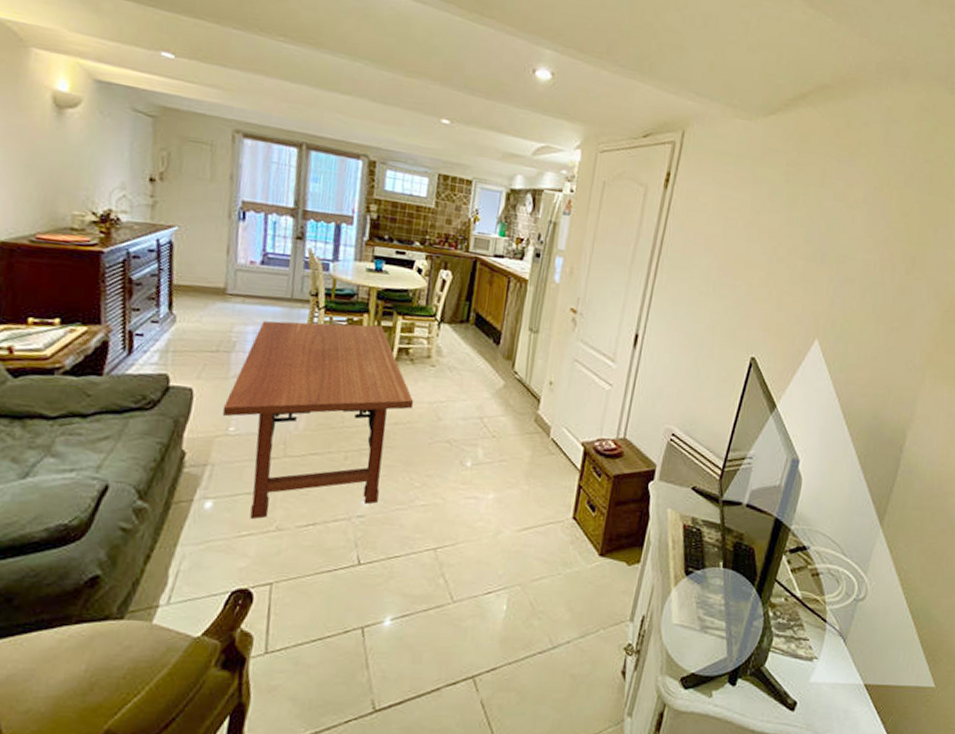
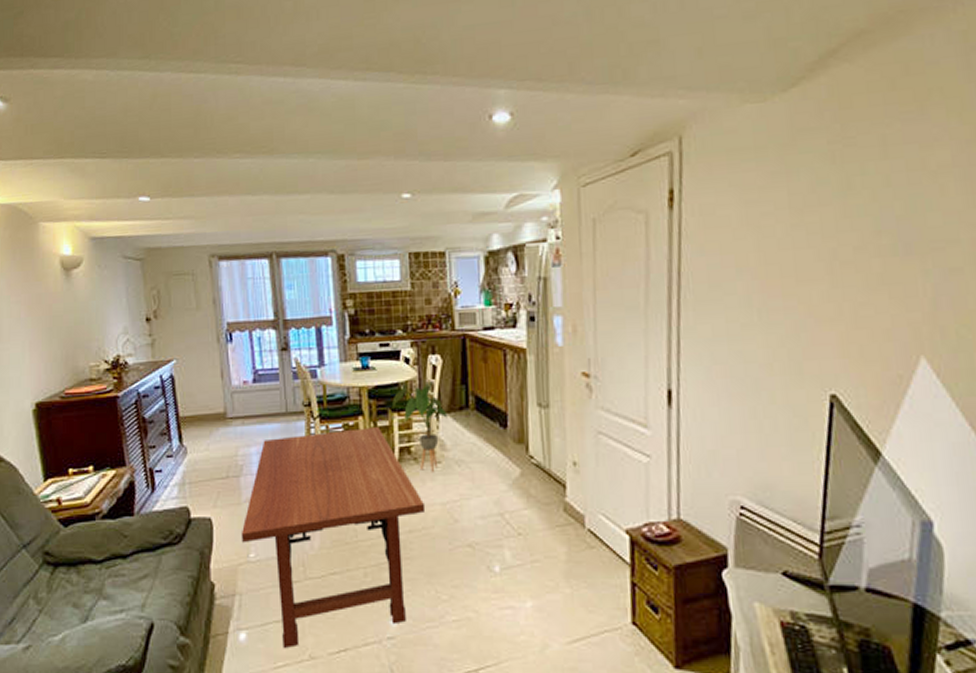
house plant: none [399,290,449,374] -> present [392,381,448,472]

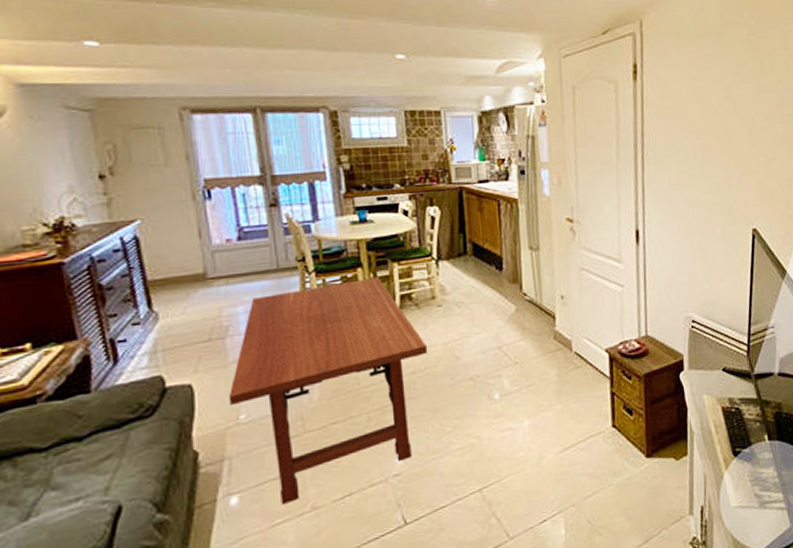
house plant: present [392,381,448,472] -> none [392,231,447,315]

